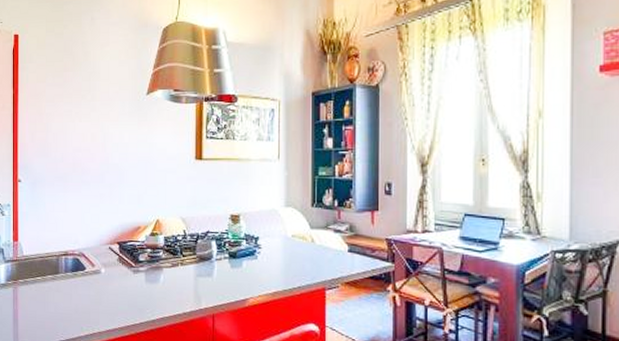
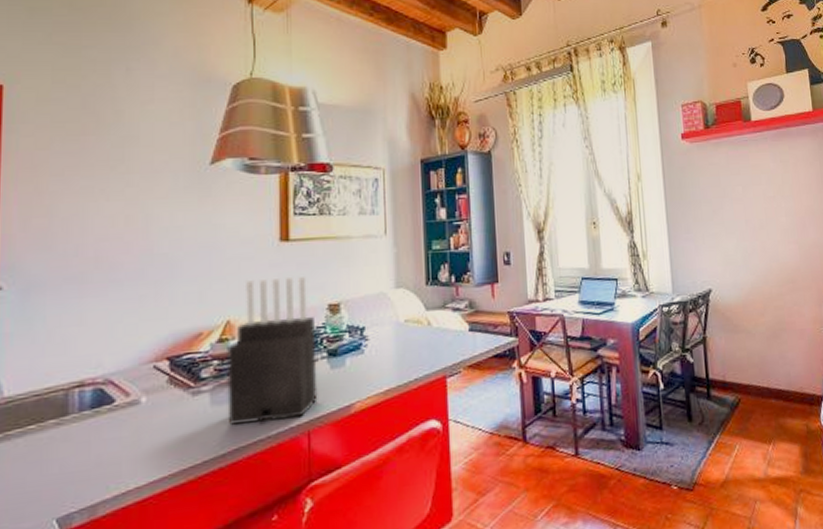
knife block: none [155,190,221,303] -> present [225,277,318,426]

